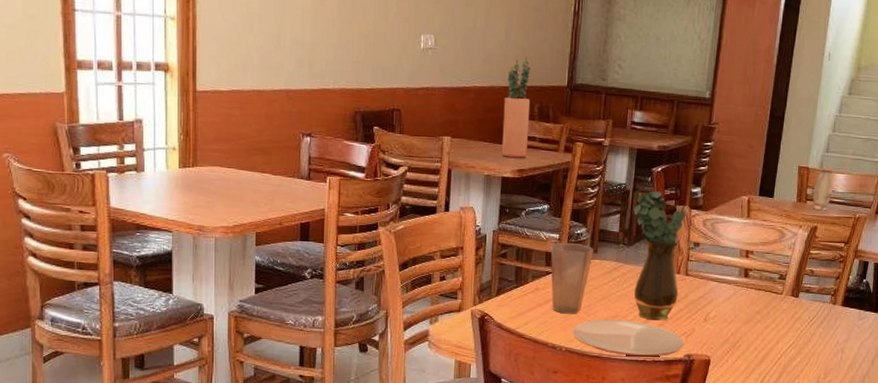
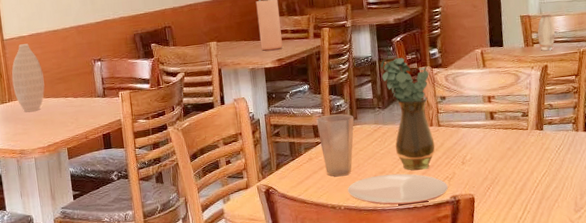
vase: none [200,100,239,183] -> present [11,43,45,113]

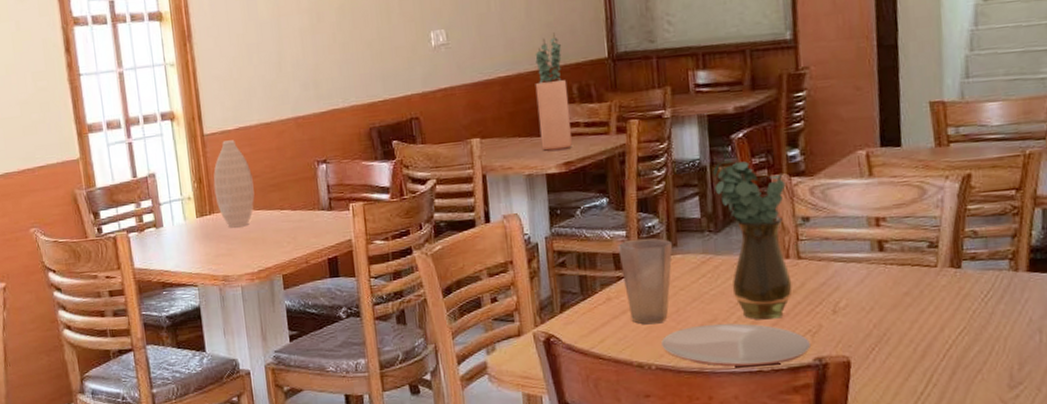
vase: present [537,14,555,51] -> none [956,99,986,153]

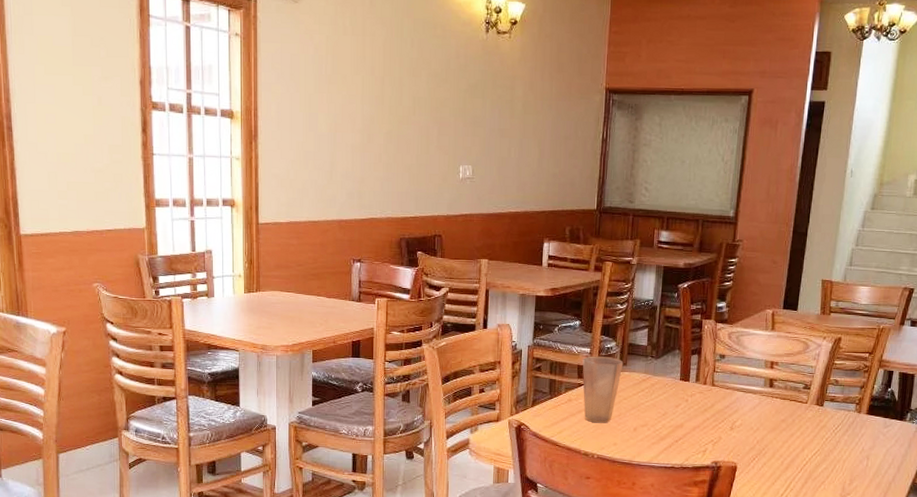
vase: present [213,140,255,228] -> none [262,231,297,306]
vase: present [535,32,572,151] -> none [535,182,562,278]
plate: present [661,323,810,367] -> none [604,428,711,464]
vase: present [713,156,793,320] -> none [660,299,712,429]

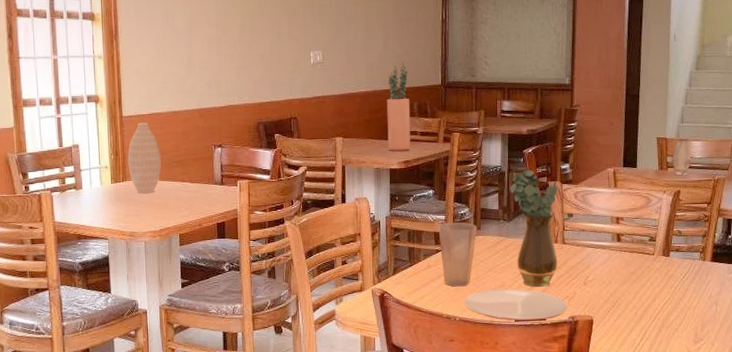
vase: none [262,231,297,306] -> present [127,123,161,194]
vase: none [535,182,562,278] -> present [386,62,411,151]
plate: none [604,428,711,464] -> present [465,288,567,321]
vase: none [660,299,712,429] -> present [509,164,558,287]
vase: none [836,283,858,323] -> present [673,139,692,176]

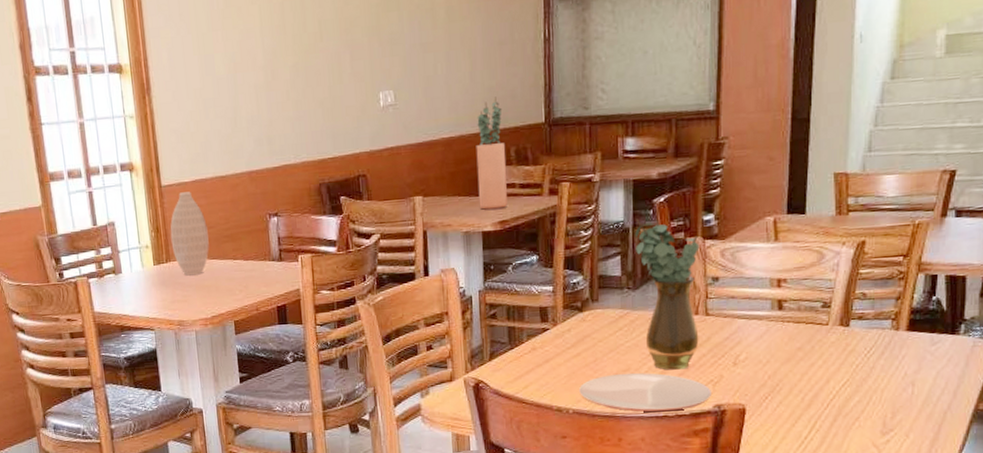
cup: present [438,222,478,287] -> none [544,293,595,372]
vase: present [673,139,692,176] -> none [856,172,882,222]

